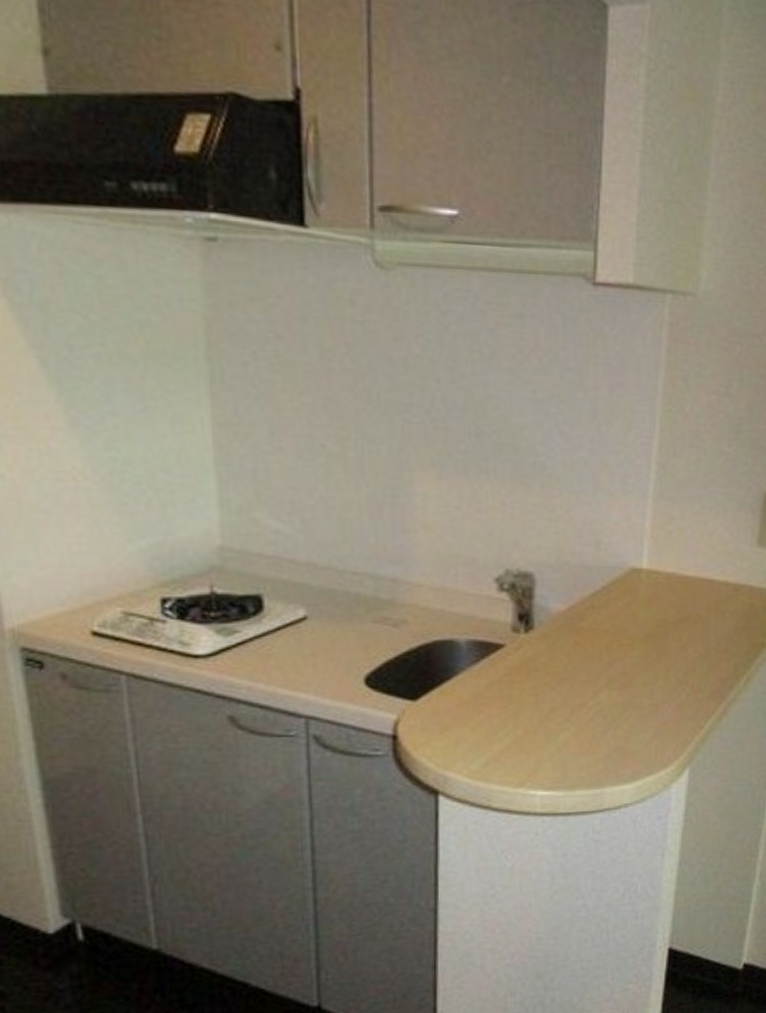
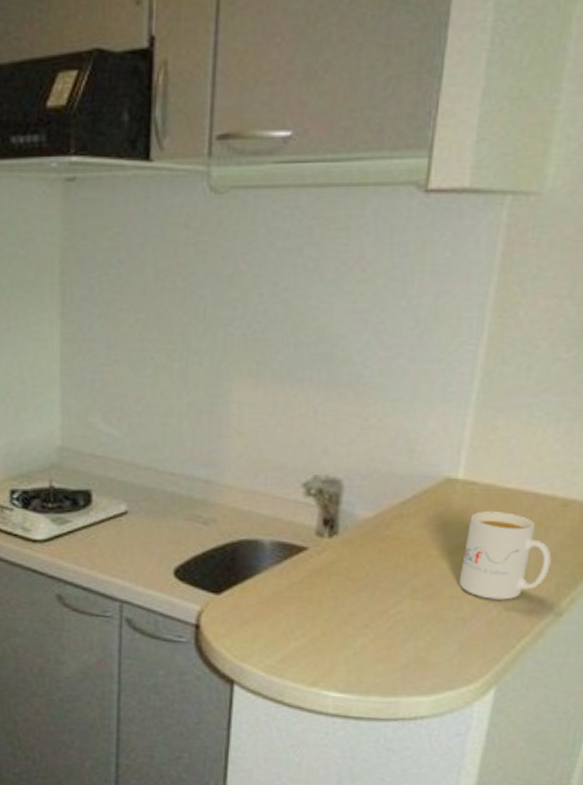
mug: none [650,599,728,684] -> present [458,511,552,600]

